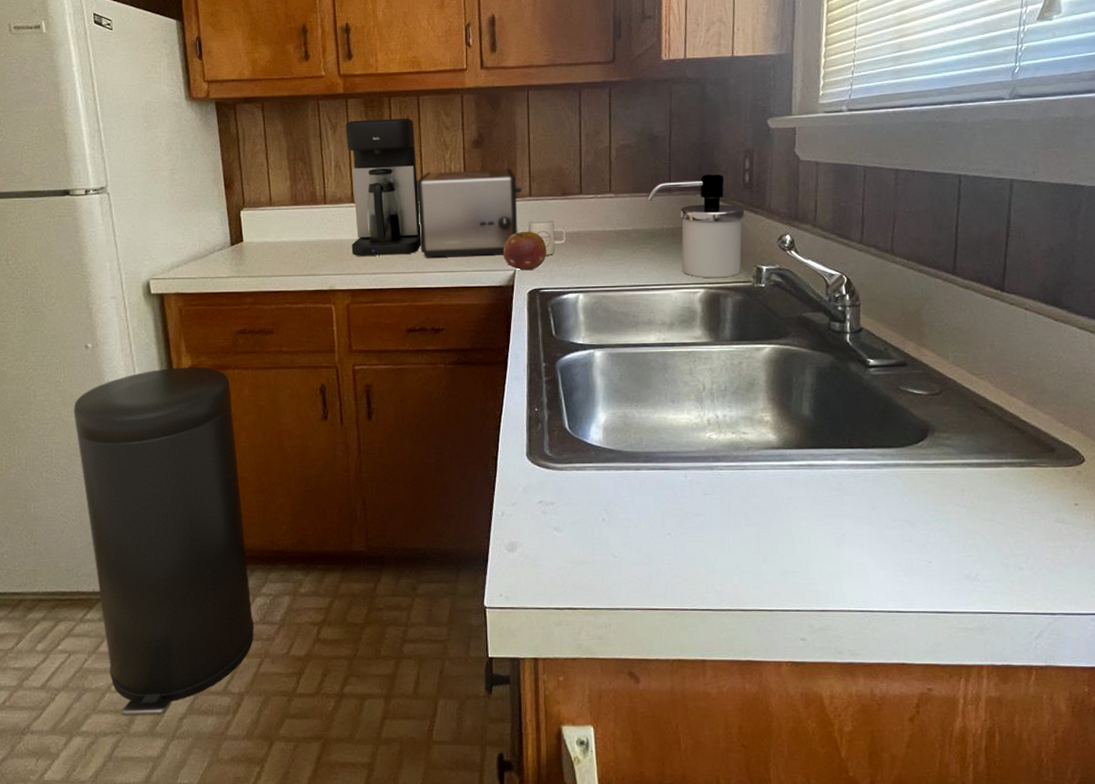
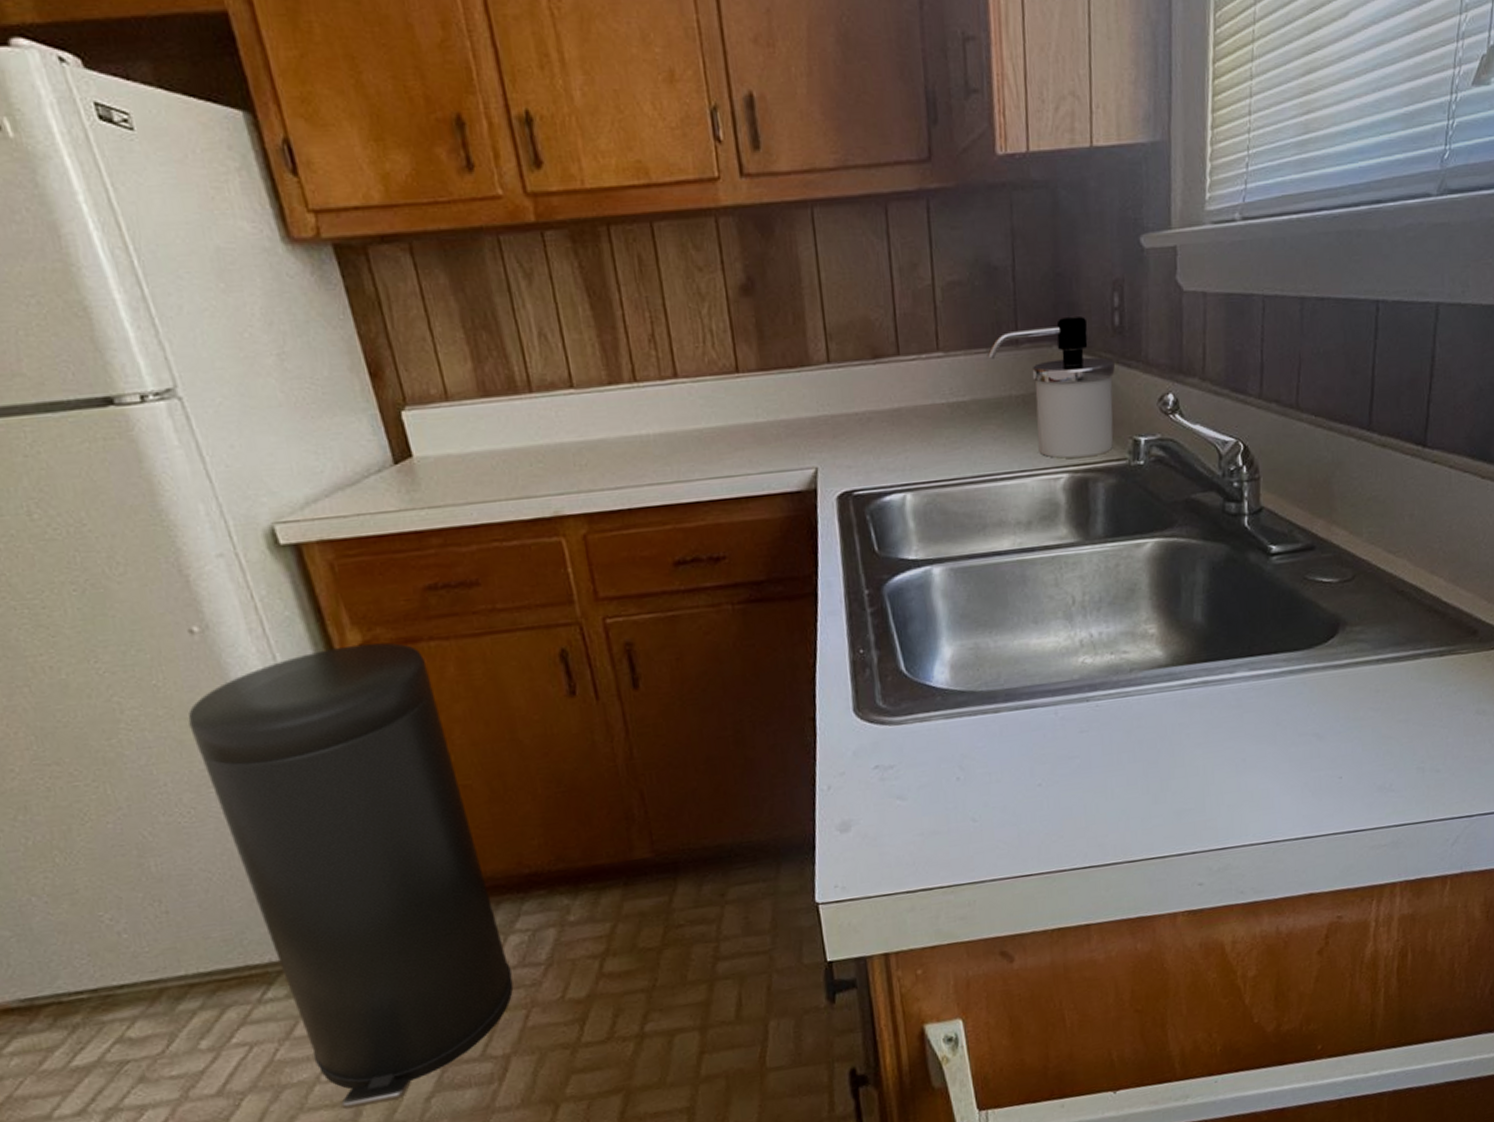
coffee maker: present [346,119,422,257] -> none [546,257,681,466]
toaster: present [416,168,522,258] -> none [663,323,816,459]
fruit: present [503,231,547,271] -> none [797,412,859,468]
mug: present [528,219,566,255] -> none [829,393,883,444]

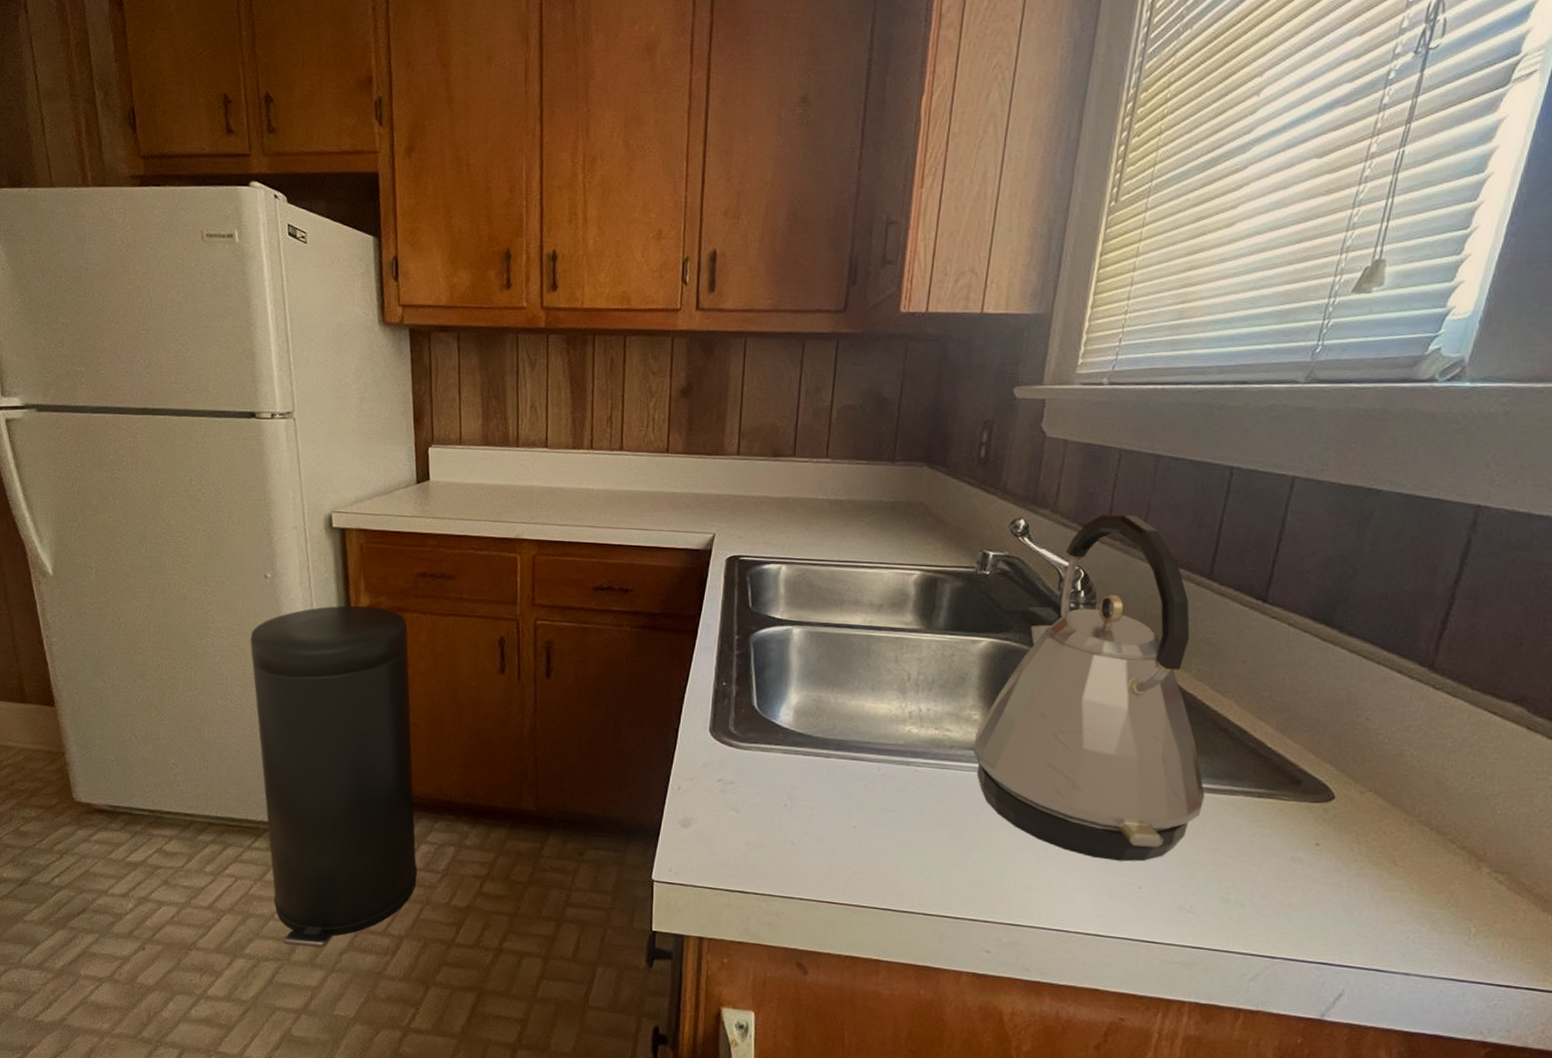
soap dispenser: present [986,316,1115,459] -> none [866,444,975,561]
kettle: none [1154,370,1391,758] -> present [973,514,1205,862]

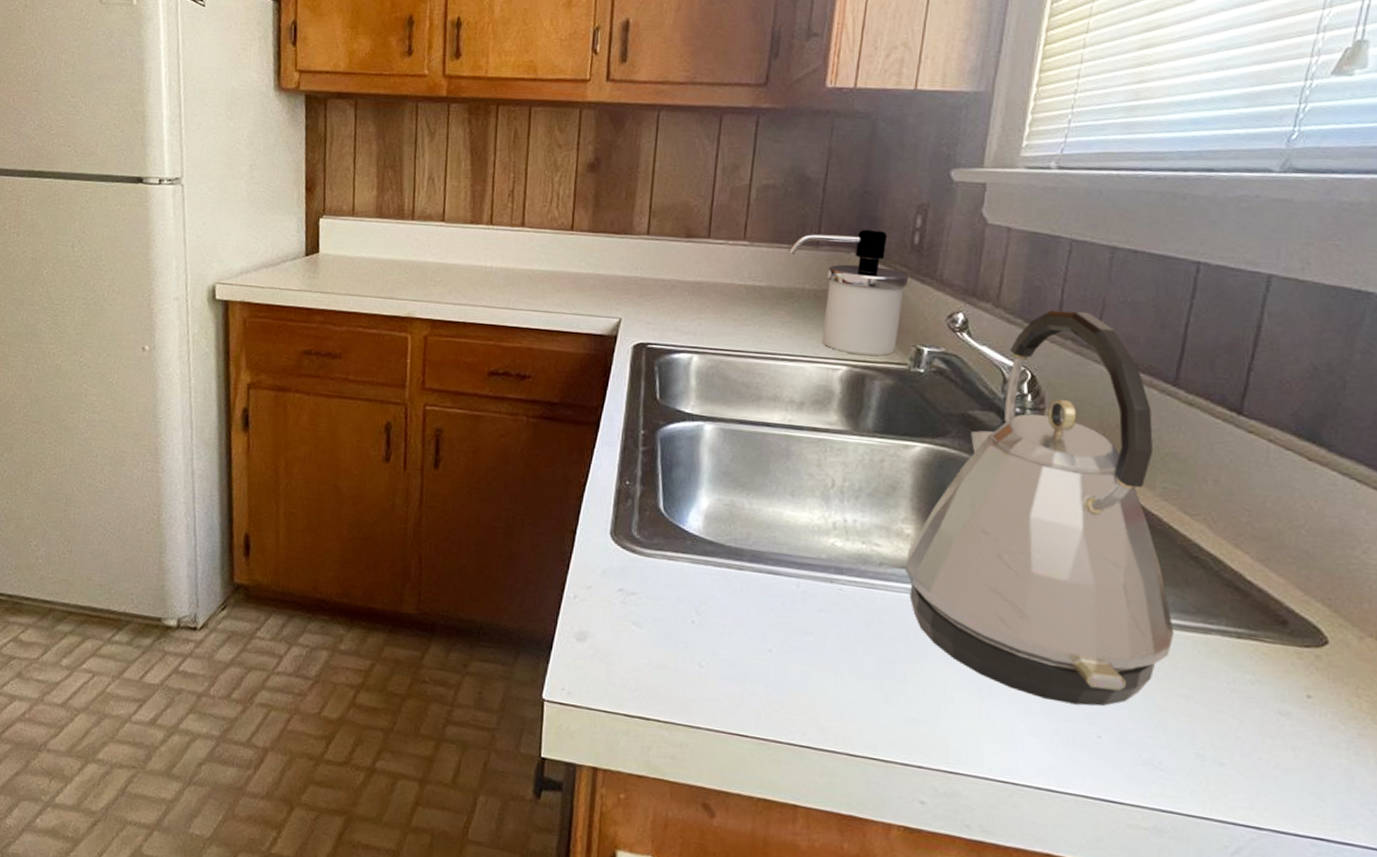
pedal bin: present [250,605,417,948] -> none [123,382,289,757]
soap dispenser: none [866,444,975,561] -> present [787,229,908,356]

